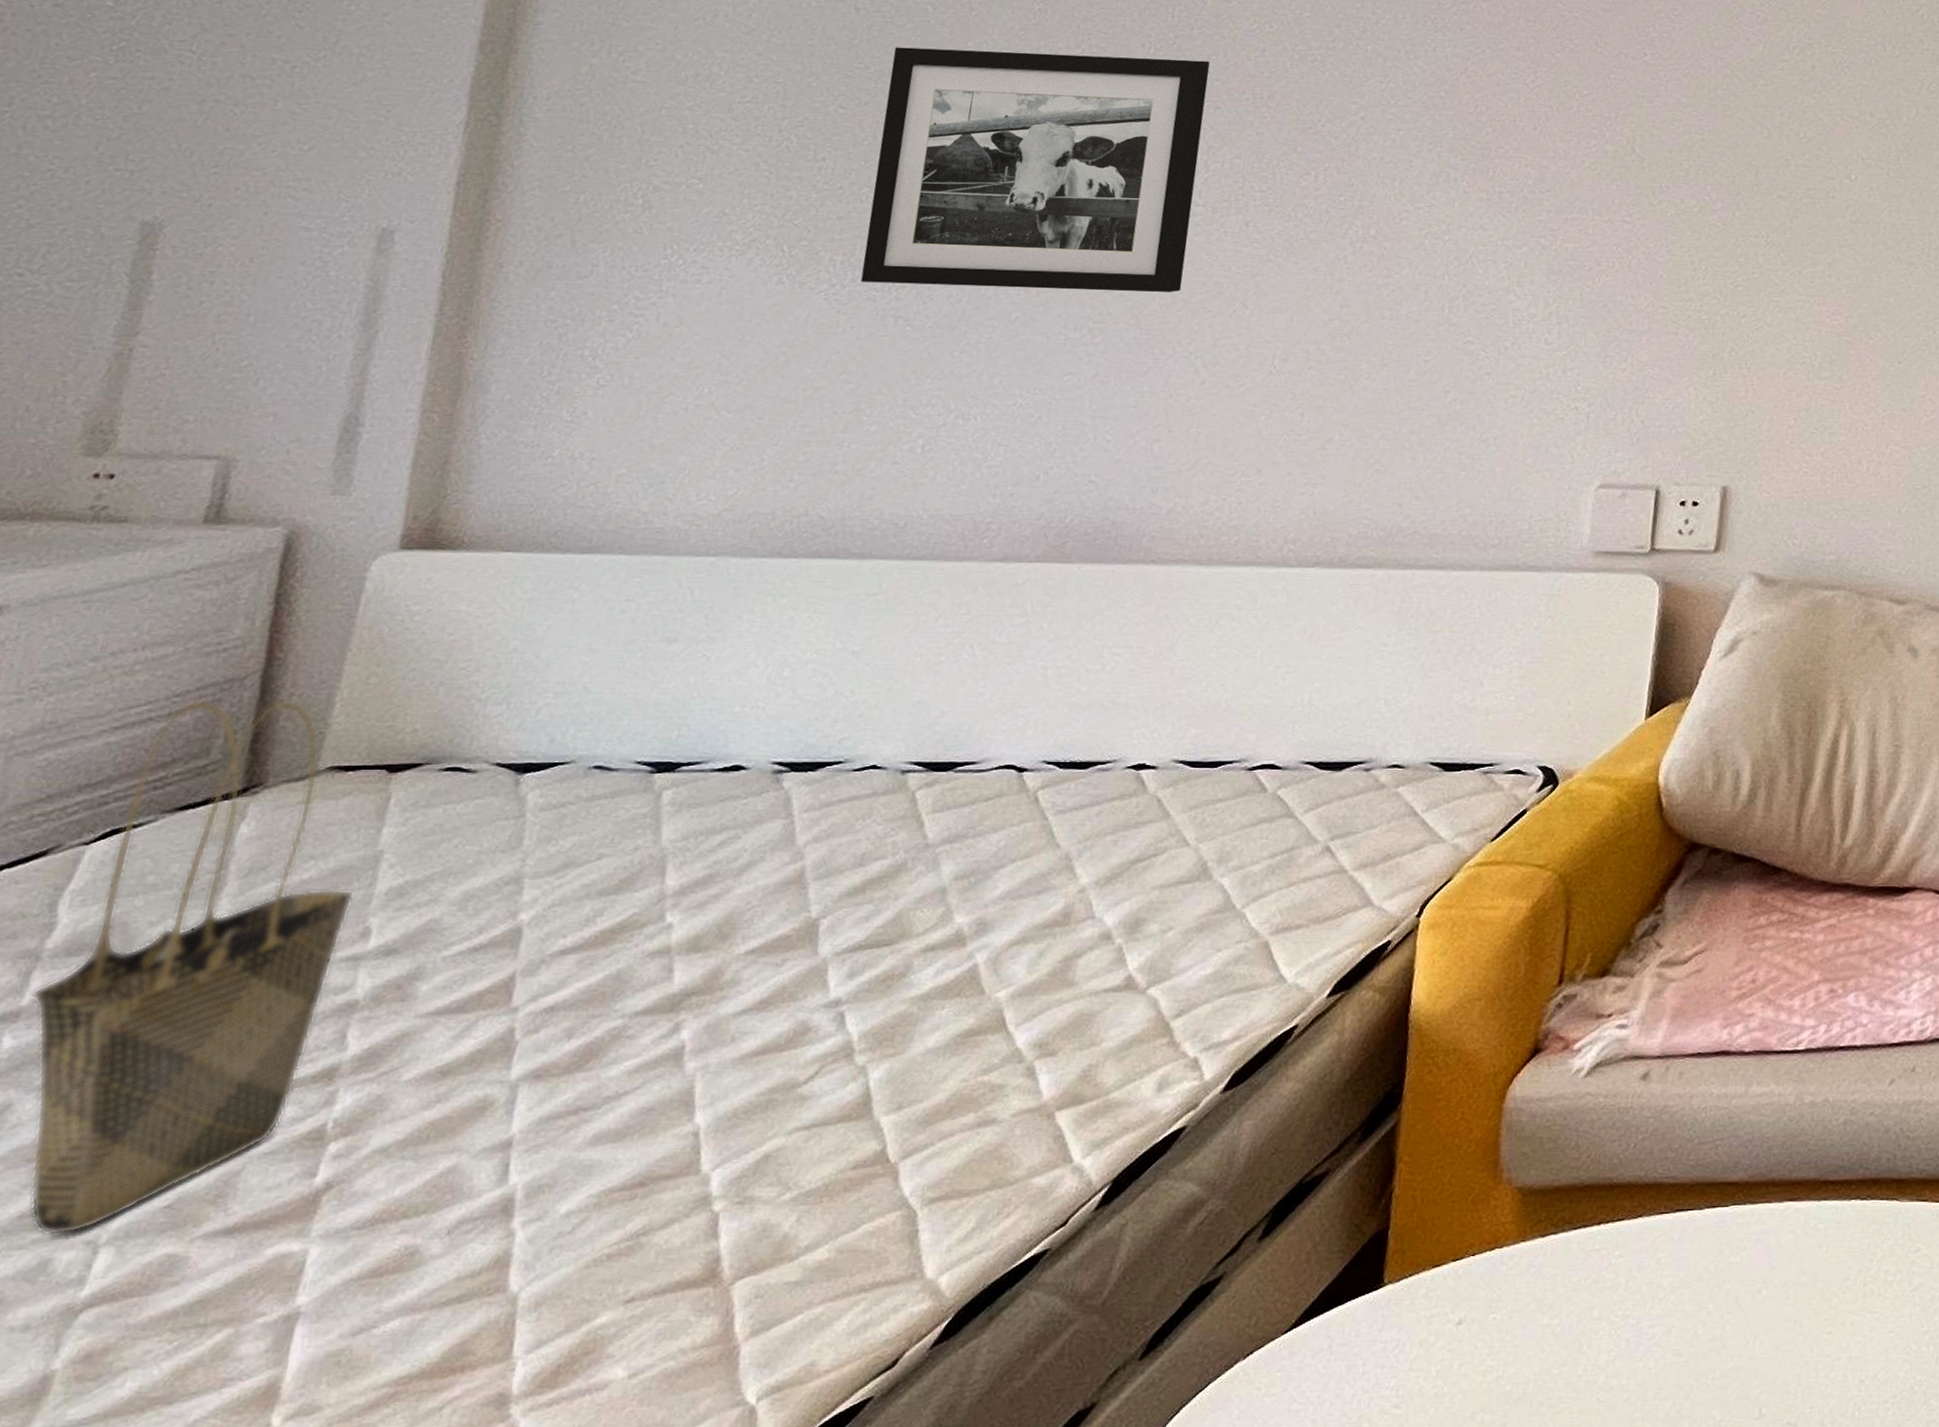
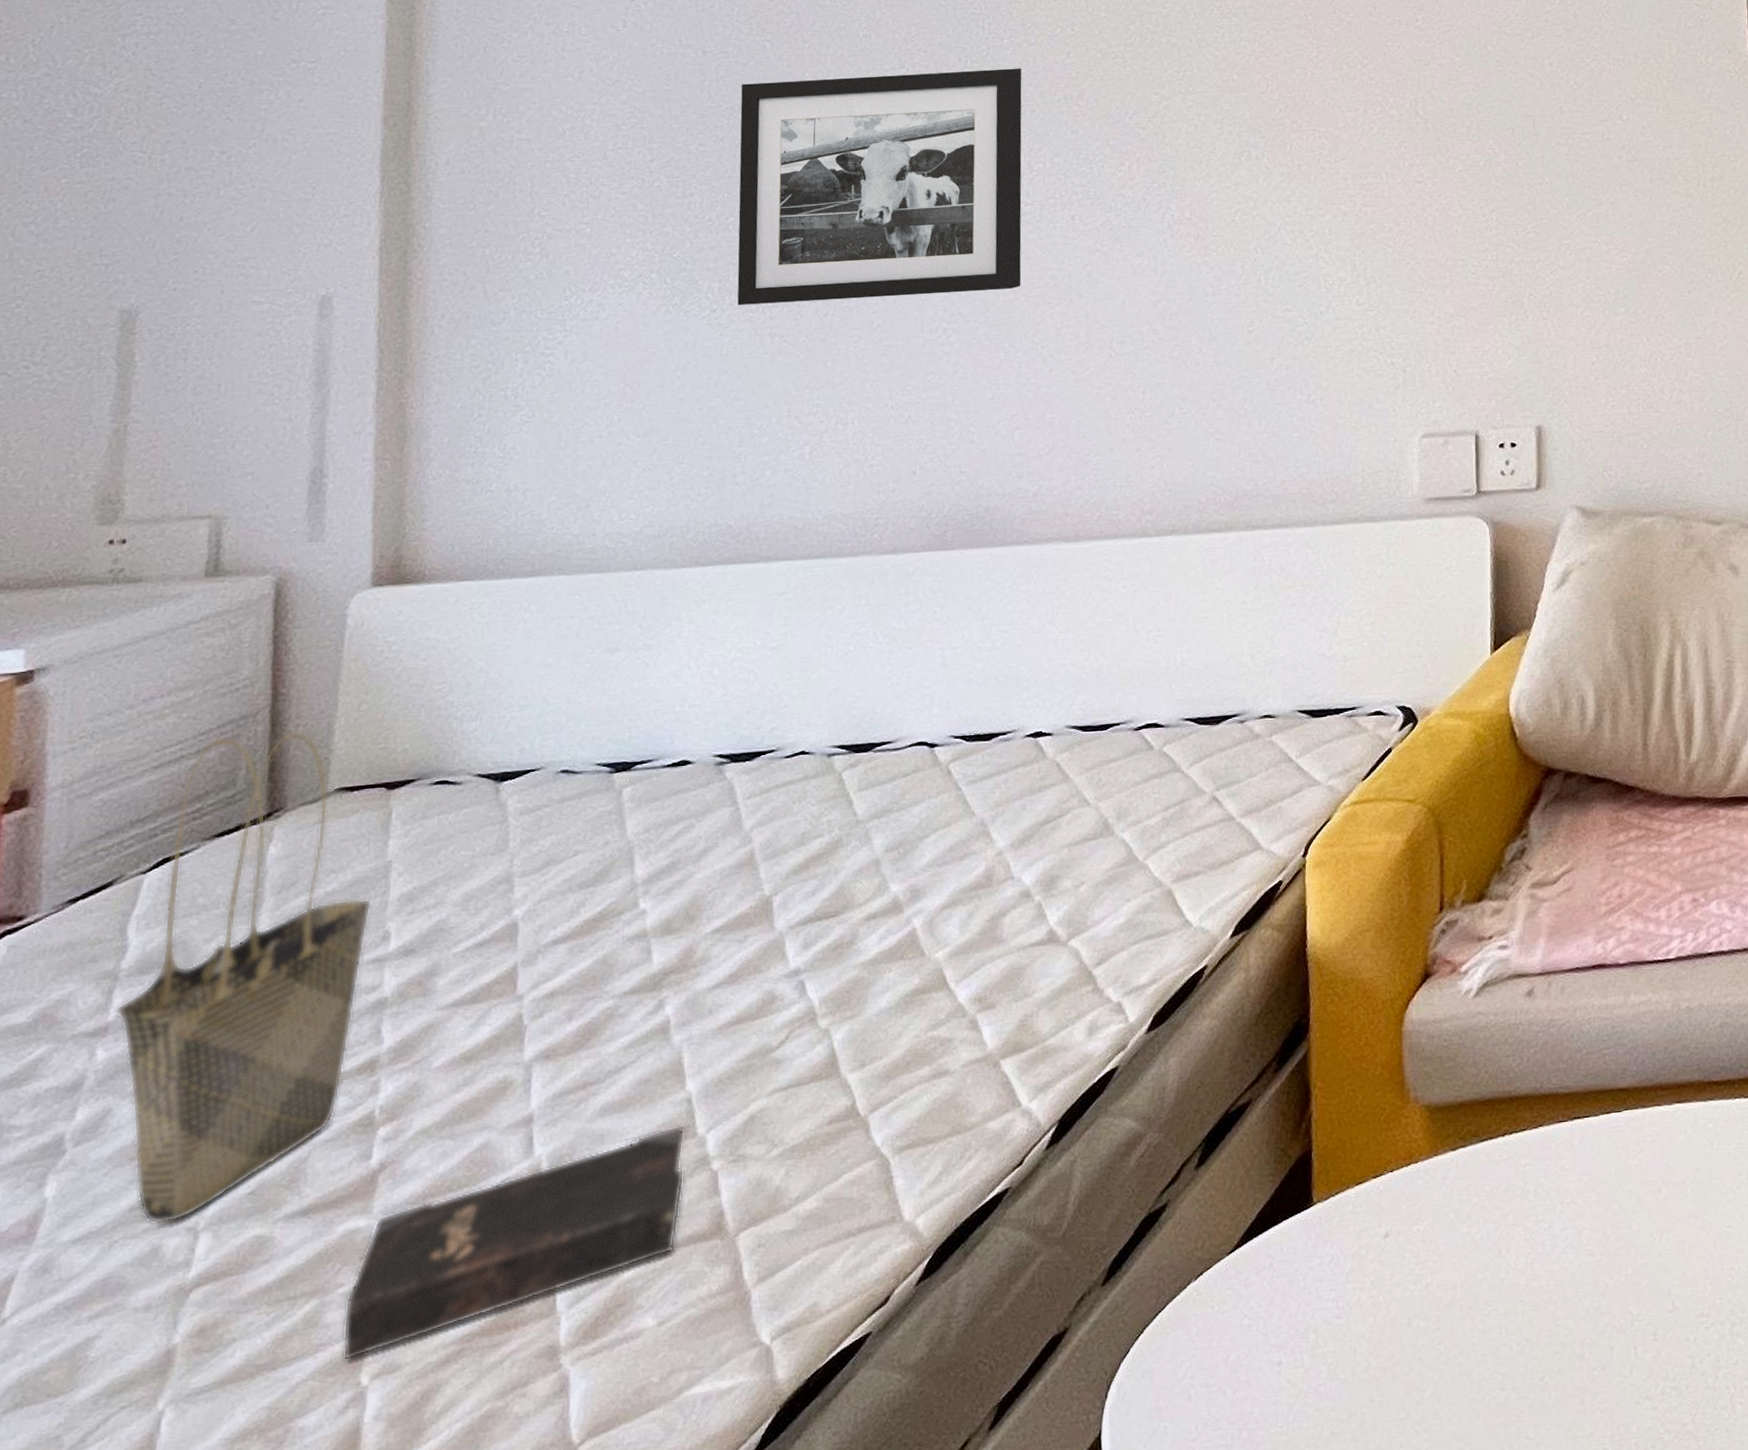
hardback book: none [253,1160,688,1399] -> present [342,1125,686,1361]

